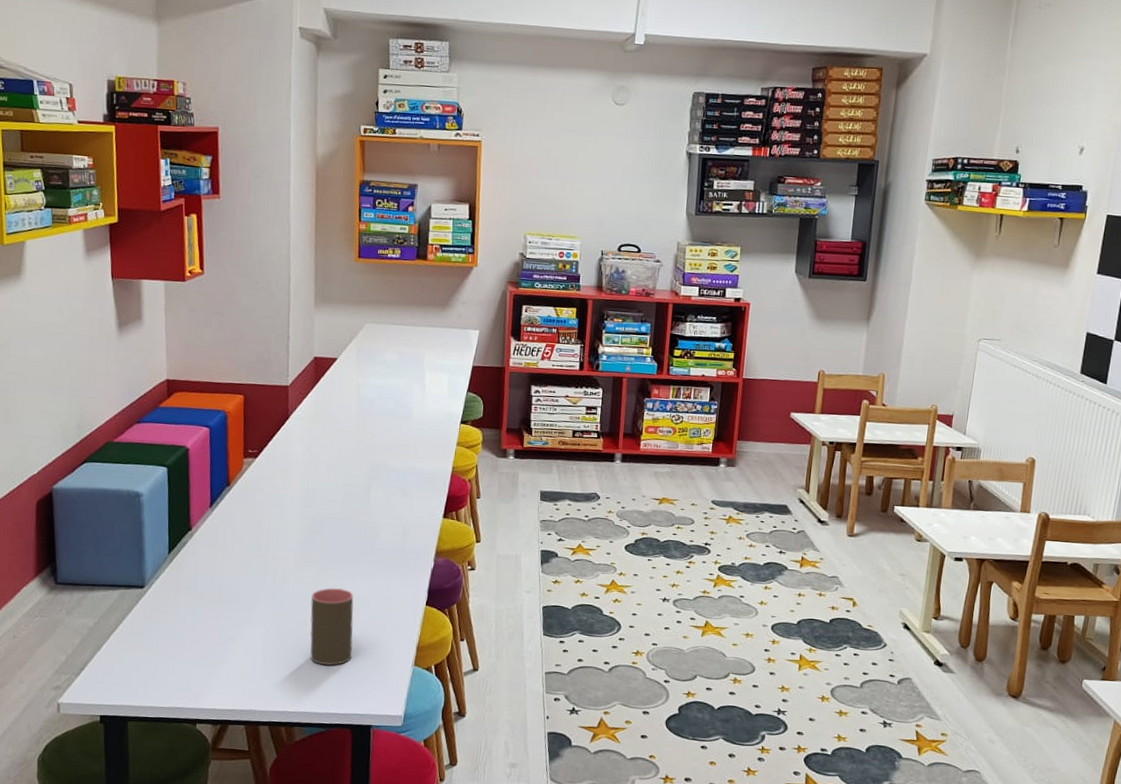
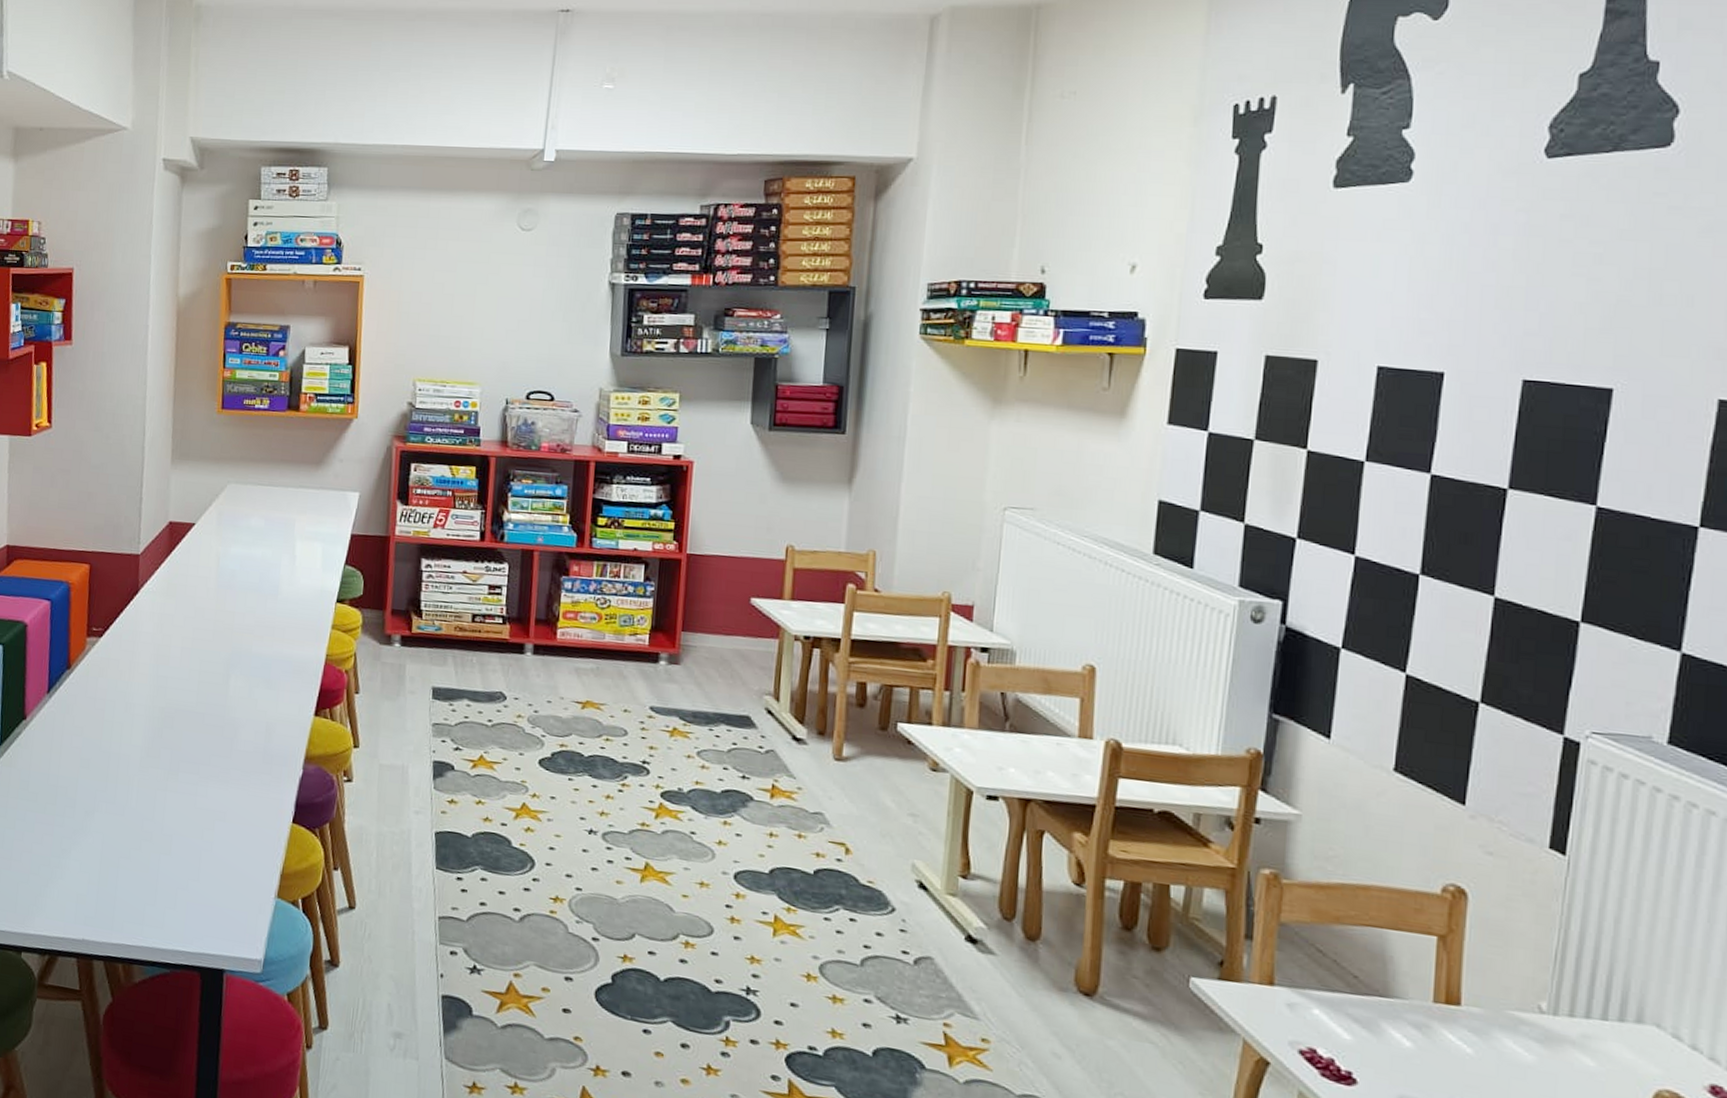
cup: present [310,588,354,666] -> none [155,795,207,891]

